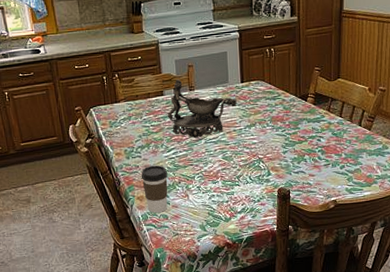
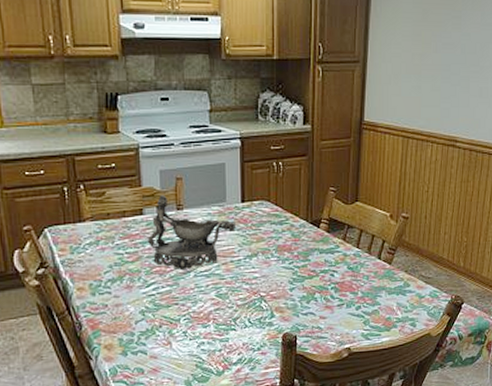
coffee cup: present [141,165,168,213] -> none [110,304,145,366]

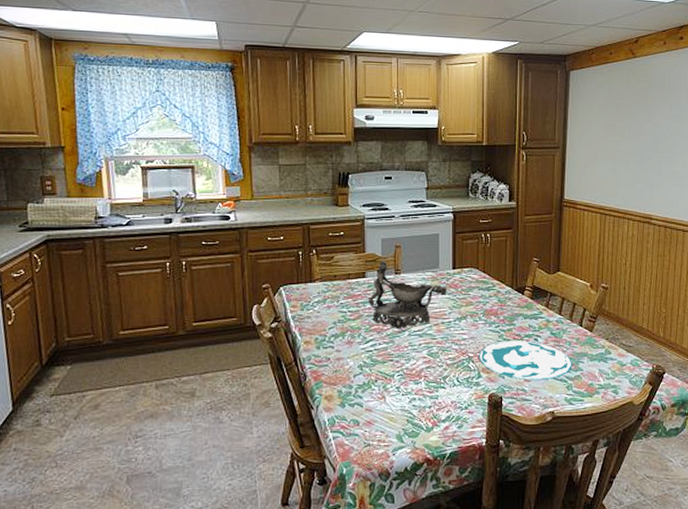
plate: none [271,276,370,318] -> present [479,340,572,381]

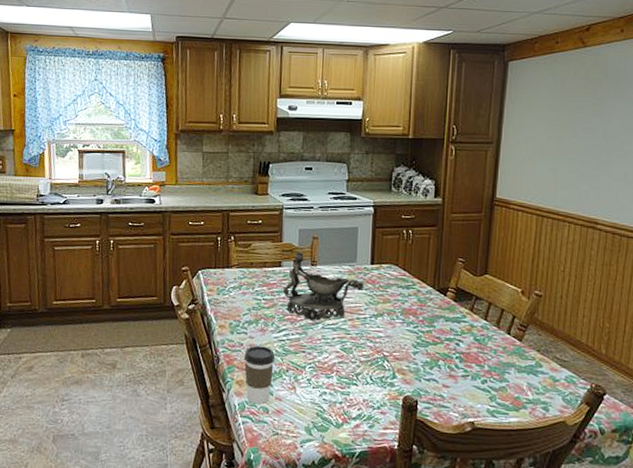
coffee cup: none [331,358,363,417] -> present [243,345,275,403]
plate: present [479,340,572,381] -> none [394,342,497,388]

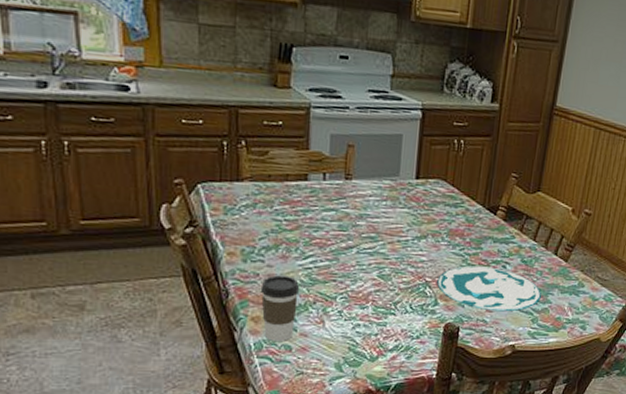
decorative bowl: present [283,251,364,322] -> none [310,161,407,246]
plate: none [394,342,497,388] -> present [437,265,541,312]

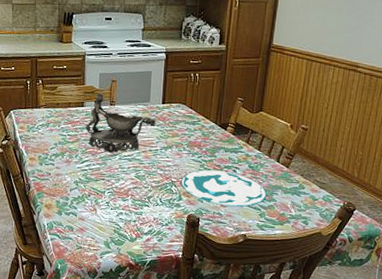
coffee cup: present [260,275,299,341] -> none [51,174,78,223]
decorative bowl: none [310,161,407,246] -> present [86,93,156,154]

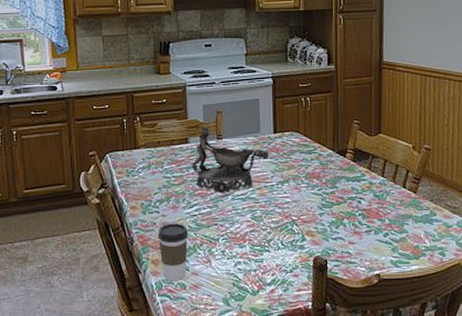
coffee cup: none [51,174,78,223] -> present [157,223,188,280]
plate: present [181,170,267,207] -> none [302,203,397,243]

